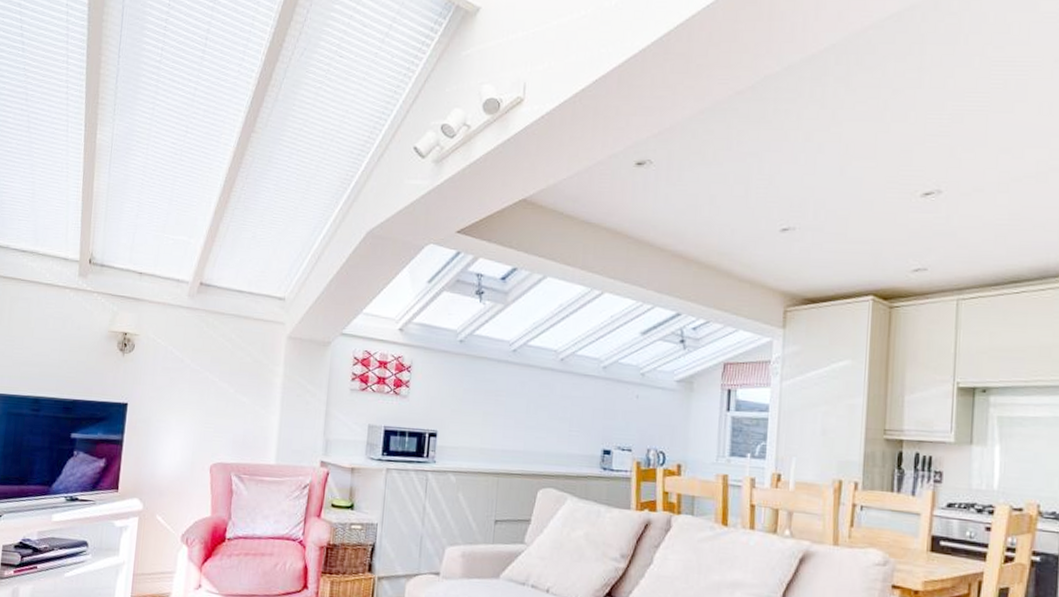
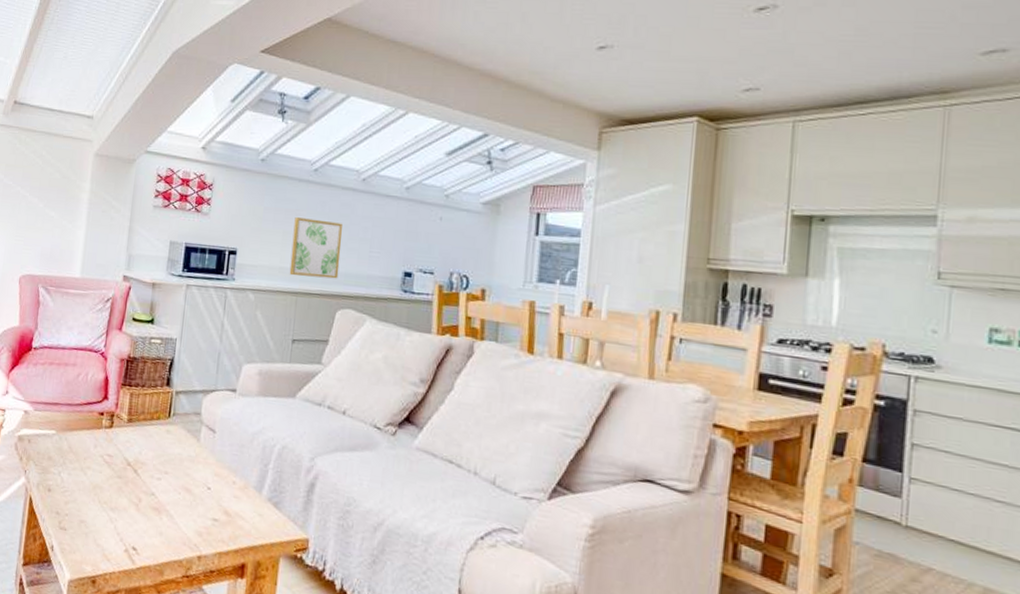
wall art: none [490,398,543,459] -> present [289,217,343,279]

